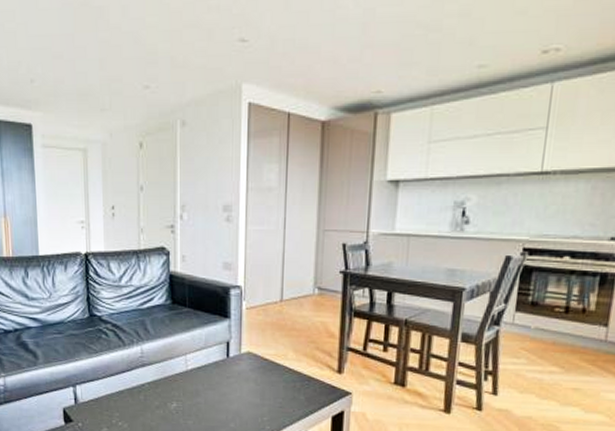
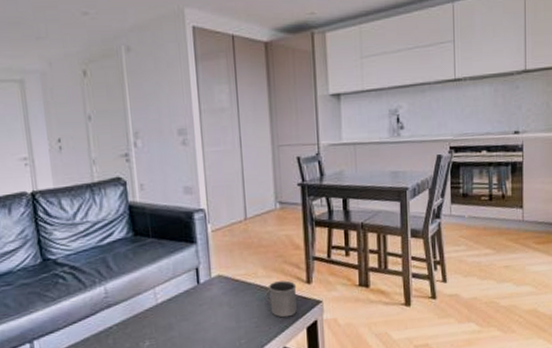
mug: none [293,366,326,403] -> present [265,280,297,318]

